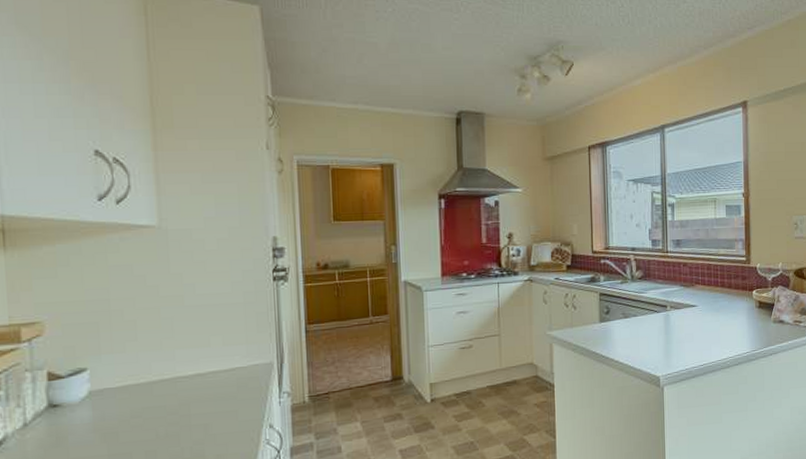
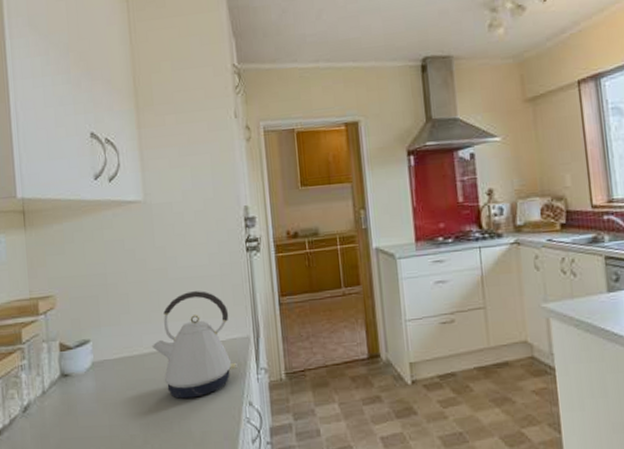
kettle: none [163,318,259,424] -> present [152,291,238,399]

